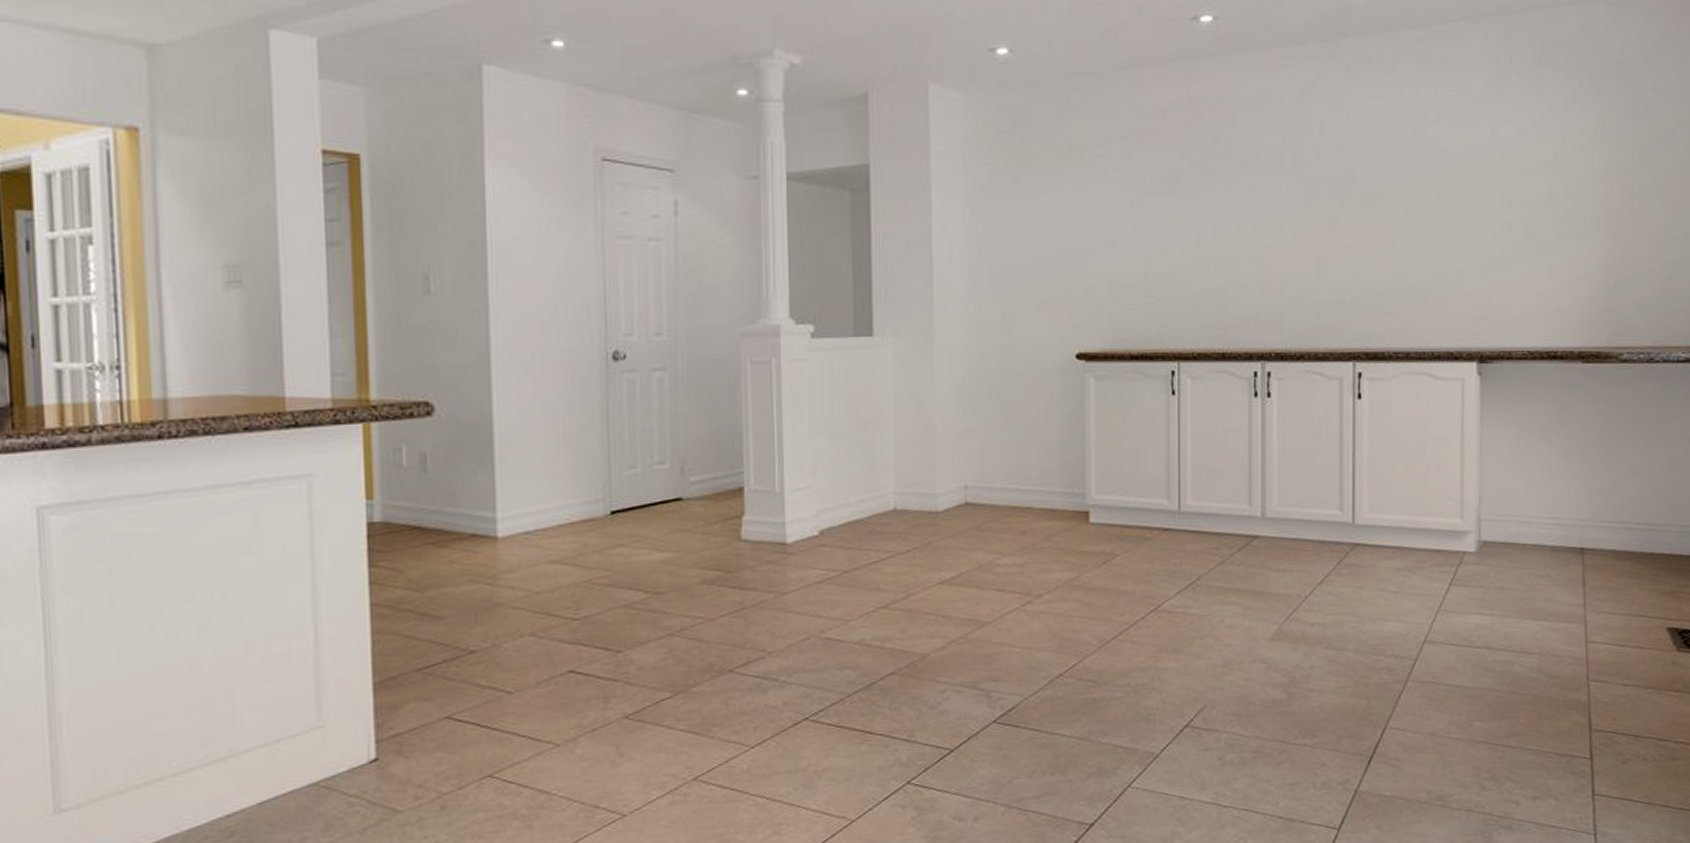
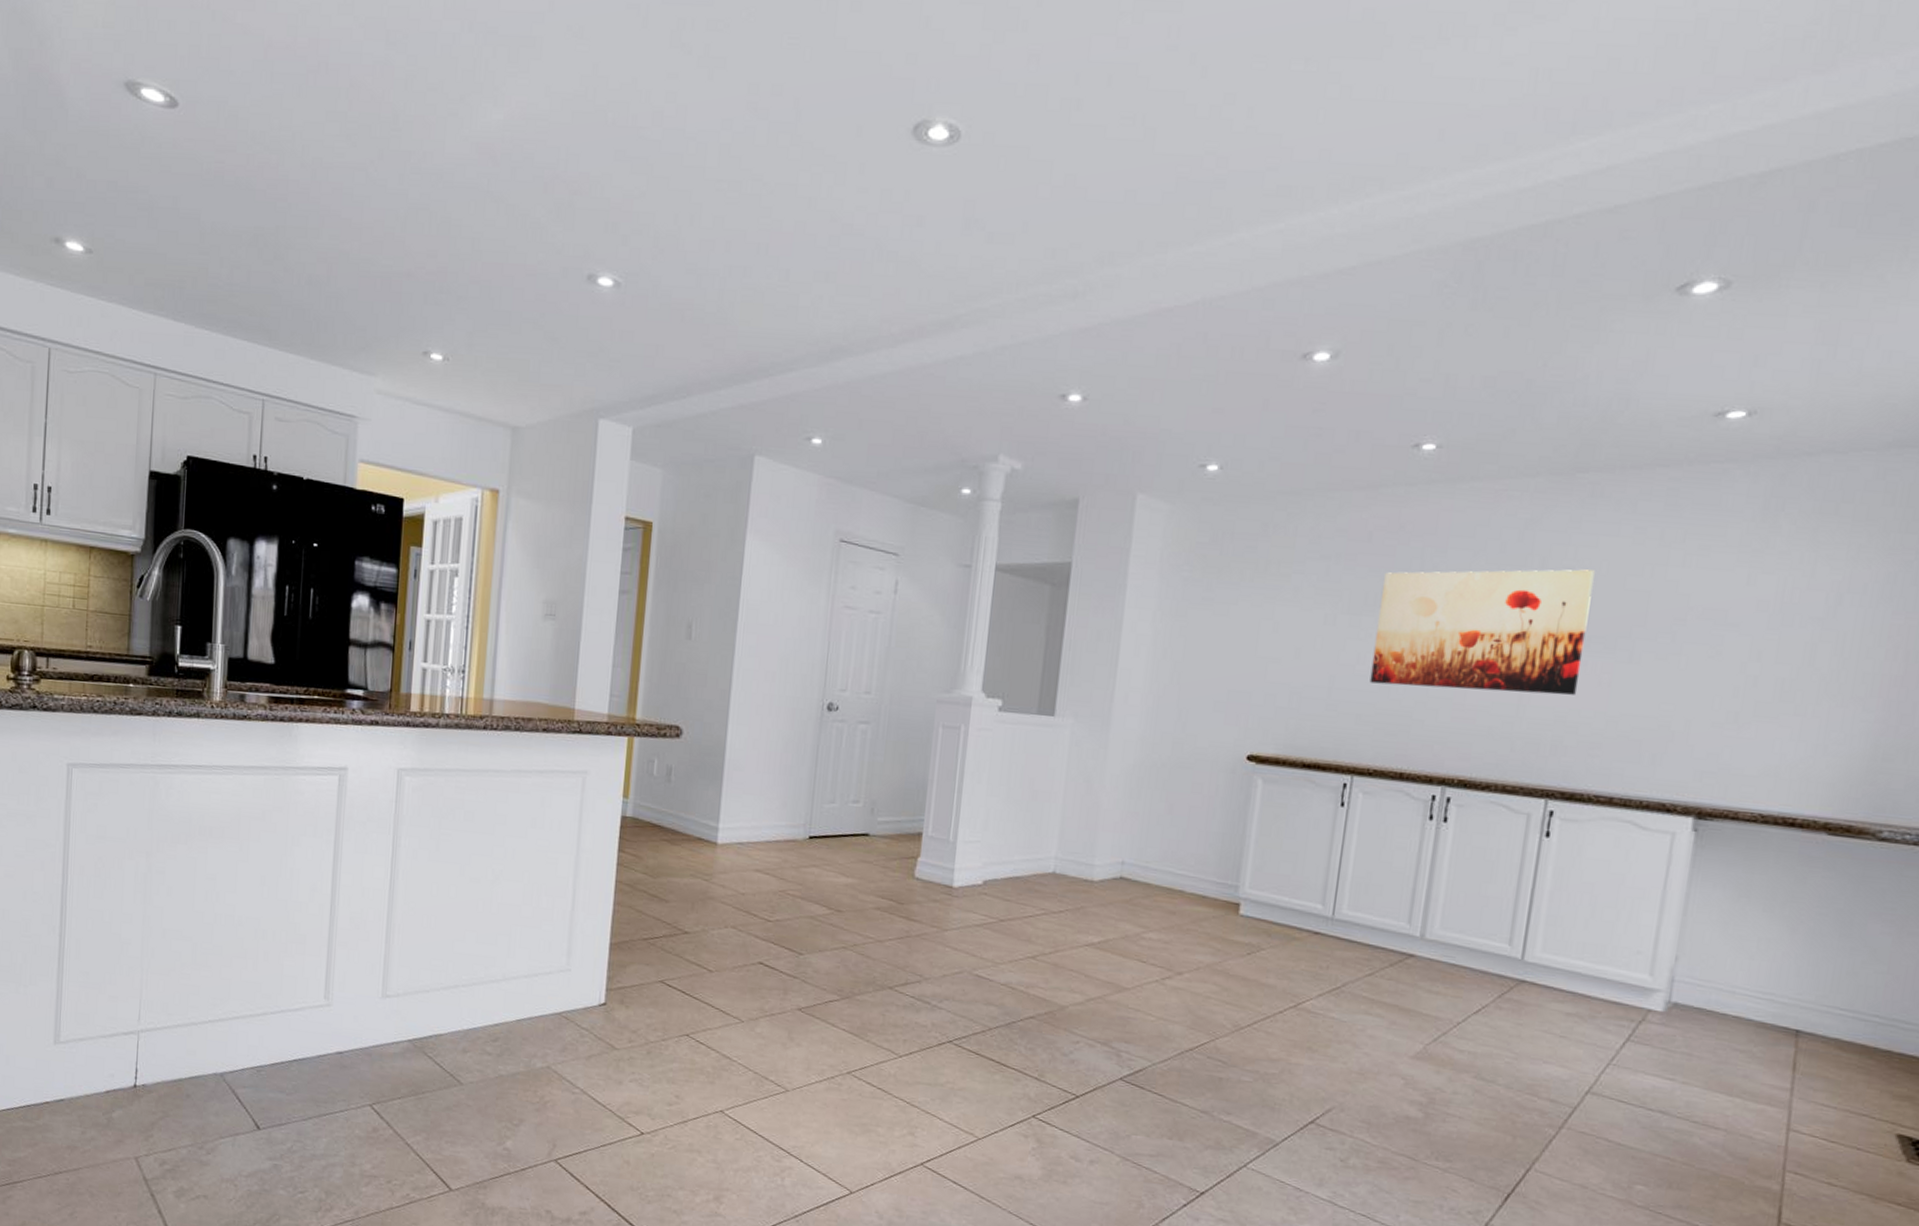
wall art: none [1181,132,1367,264] -> present [1369,569,1595,695]

